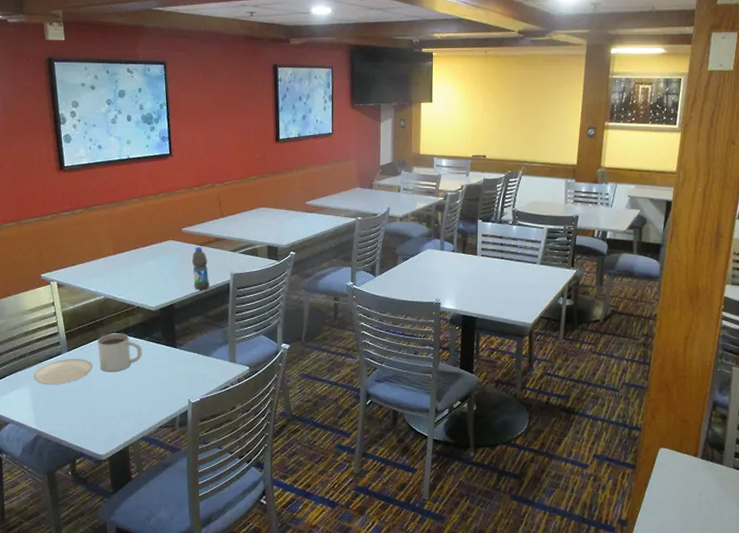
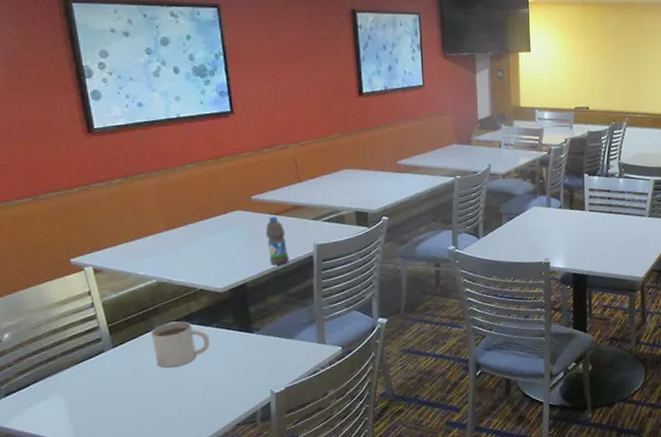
plate: present [33,358,93,385] -> none [68,354,148,390]

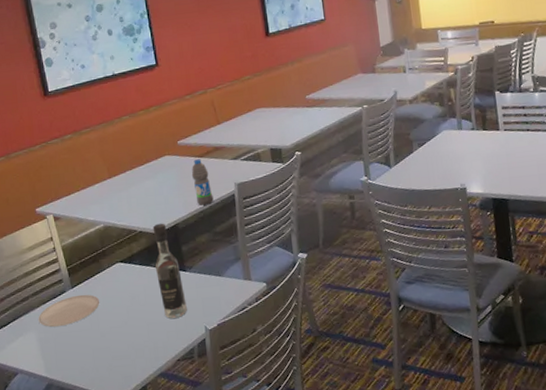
plate: none [68,354,148,390] -> present [38,294,100,328]
mug: present [151,321,210,368] -> none [101,261,150,306]
bottle: none [216,281,251,381] -> present [152,223,187,318]

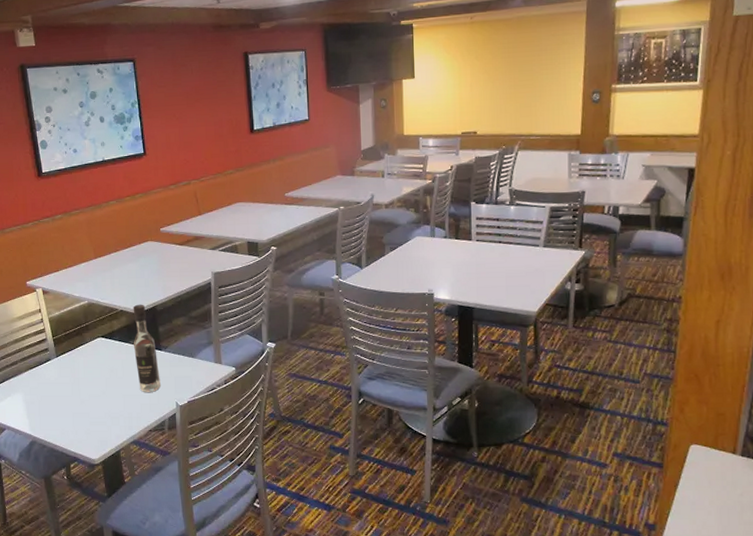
plate: present [38,294,100,328] -> none [25,363,82,391]
water bottle: present [191,159,214,206] -> none [171,247,191,291]

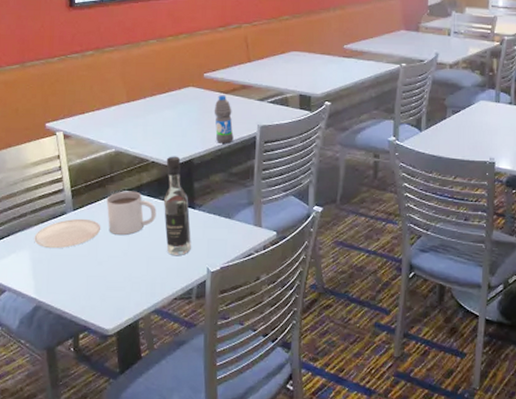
plate: none [25,363,82,391] -> present [34,218,101,249]
mug: none [84,337,128,376] -> present [106,191,157,235]
water bottle: none [171,247,191,291] -> present [214,95,234,144]

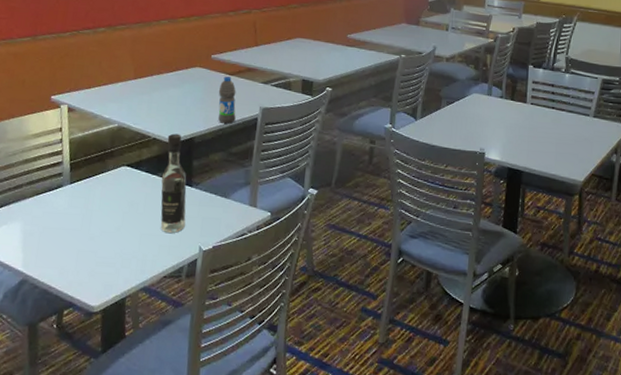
plate: present [34,218,101,249] -> none [27,192,97,222]
mug: present [106,191,157,235] -> none [104,166,154,210]

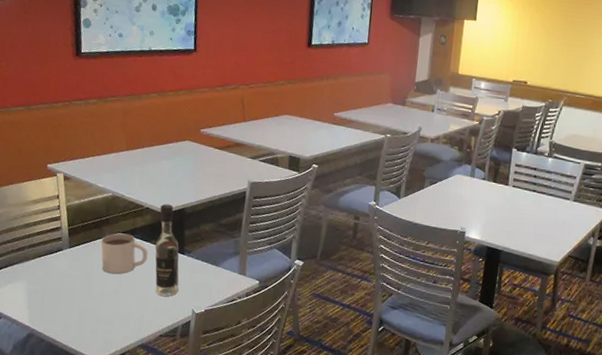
mug: none [104,166,154,210] -> present [101,233,148,274]
water bottle: present [217,76,236,124] -> none [207,150,225,197]

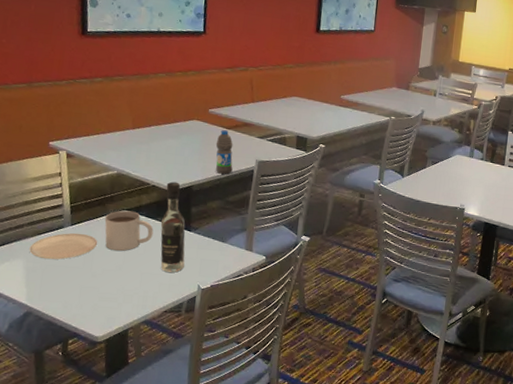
plate: none [30,255,95,282] -> present [29,233,98,260]
water bottle: none [207,150,225,197] -> present [215,130,233,175]

